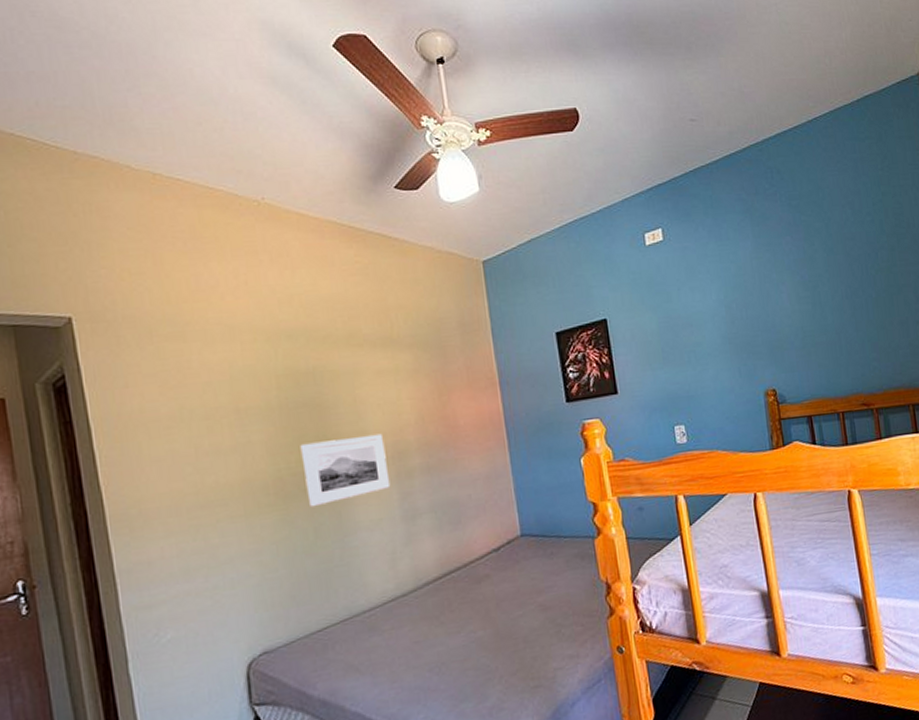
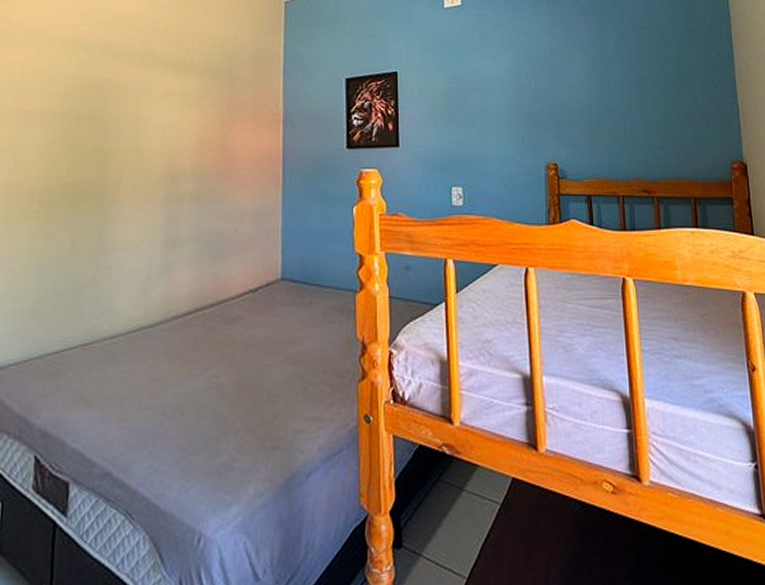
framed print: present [300,433,391,508] -> none [71,154,159,220]

